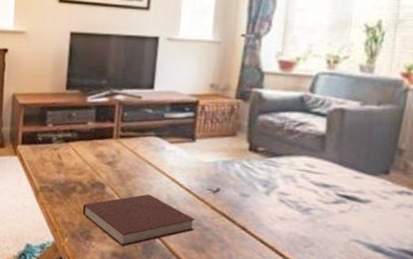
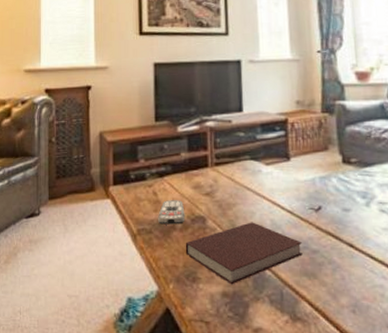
remote control: none [60,164,86,187] -> present [158,200,185,225]

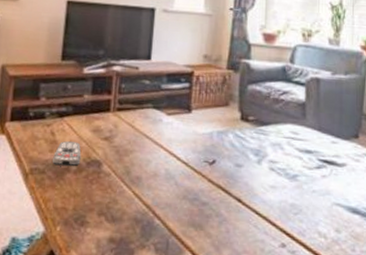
notebook: present [185,222,303,285] -> none [77,170,193,231]

